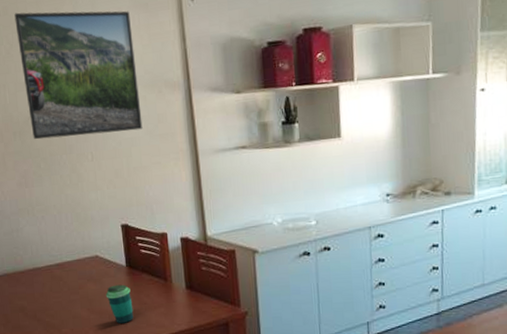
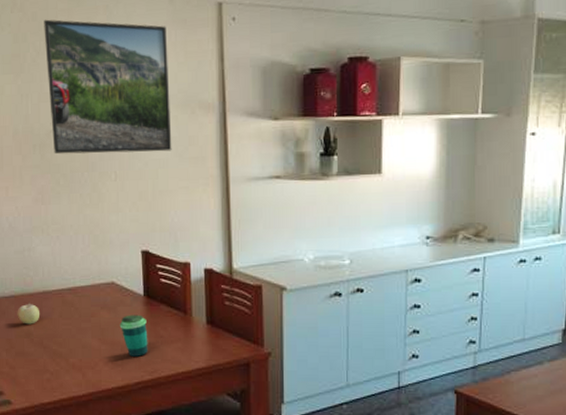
fruit: none [10,279,32,300] -> present [17,301,39,324]

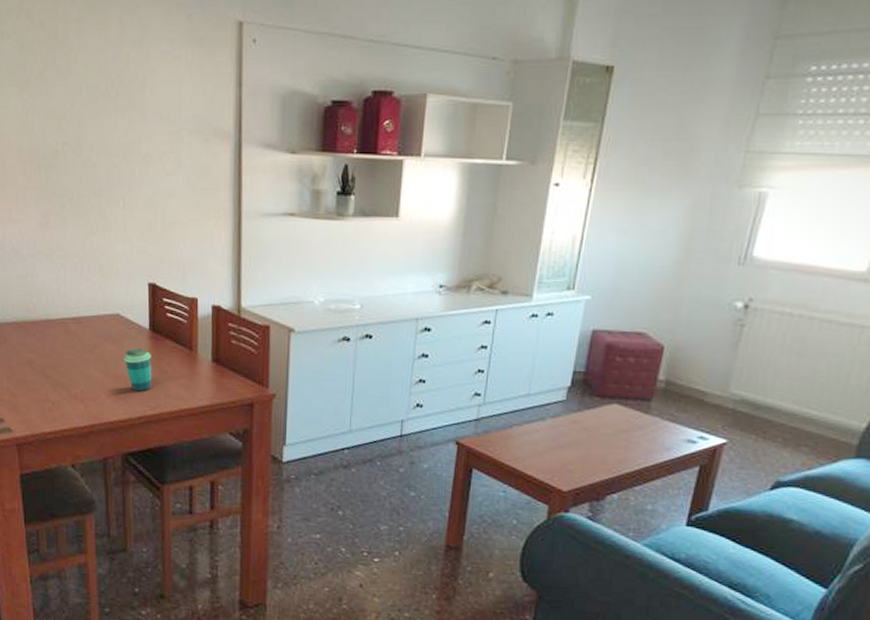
fruit: present [17,301,39,324] -> none [19,329,42,353]
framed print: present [44,19,172,154] -> none [52,28,184,180]

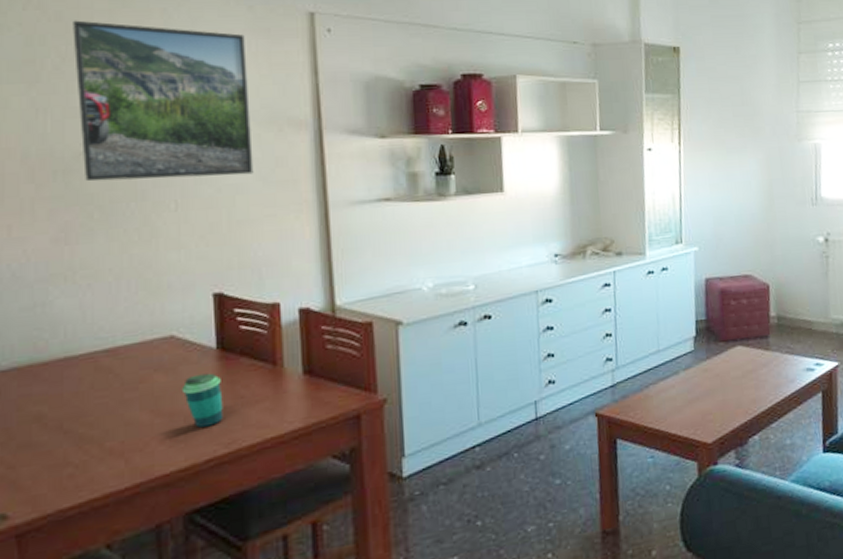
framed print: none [52,28,184,180] -> present [73,20,254,182]

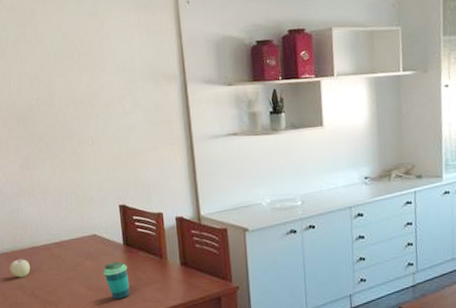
fruit: none [21,373,58,405] -> present [9,257,30,278]
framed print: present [73,20,254,182] -> none [21,9,141,126]

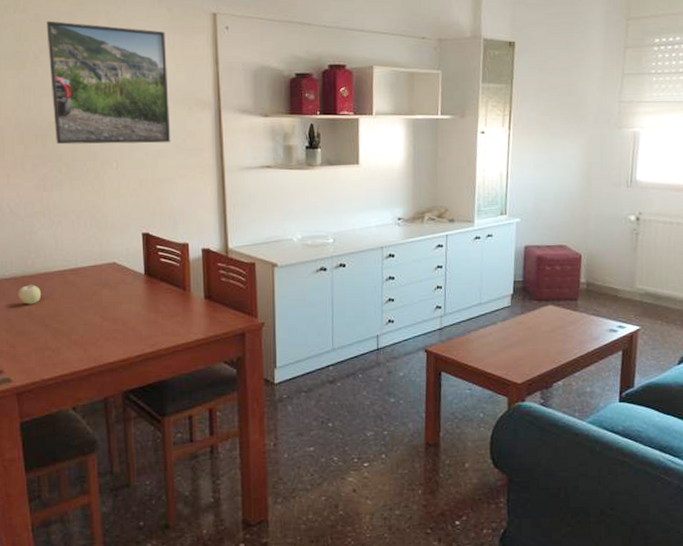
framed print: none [21,9,141,126] -> present [46,20,171,145]
cup: present [103,261,130,299] -> none [121,292,149,331]

